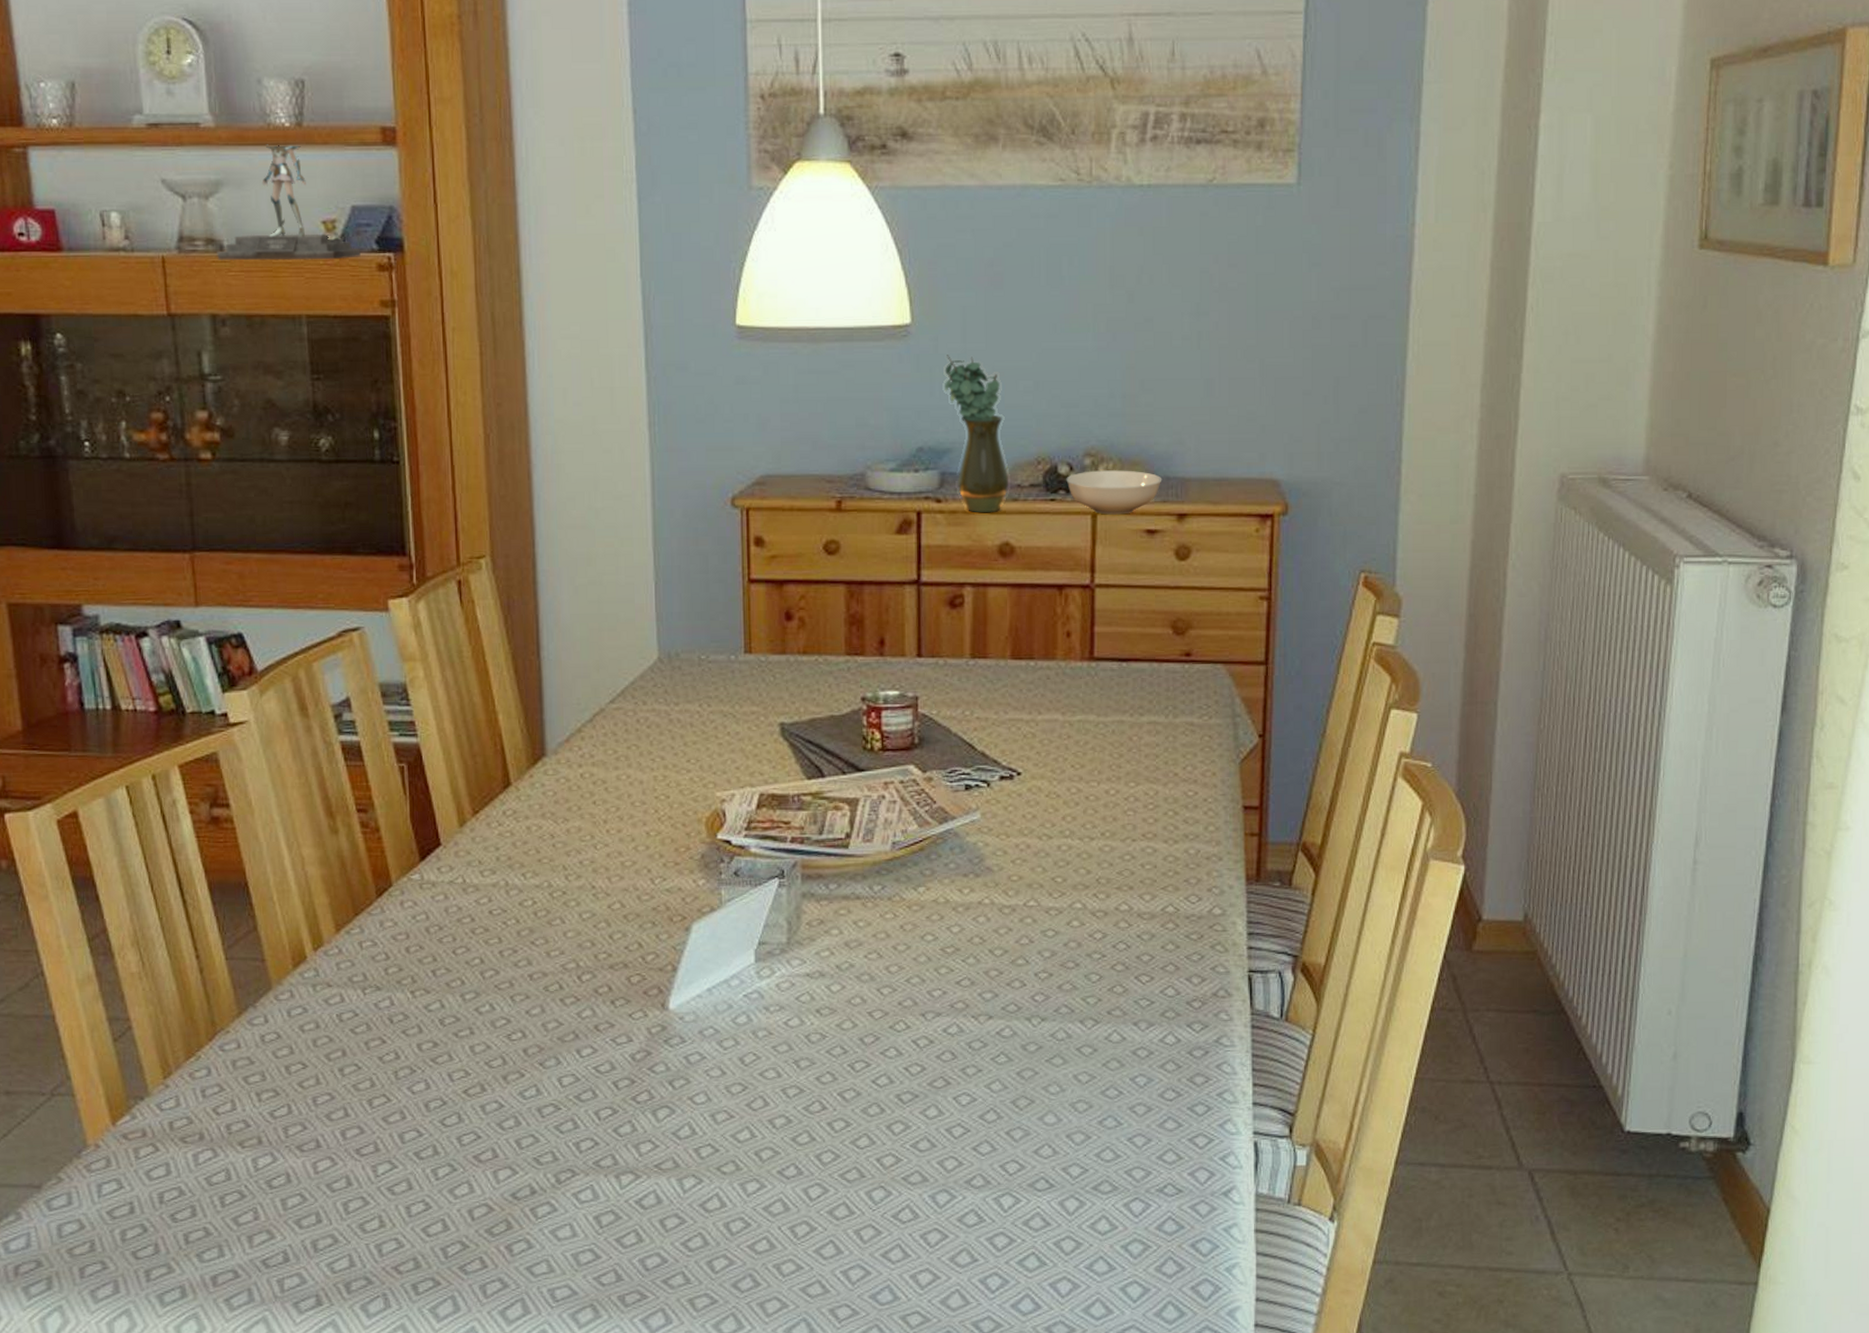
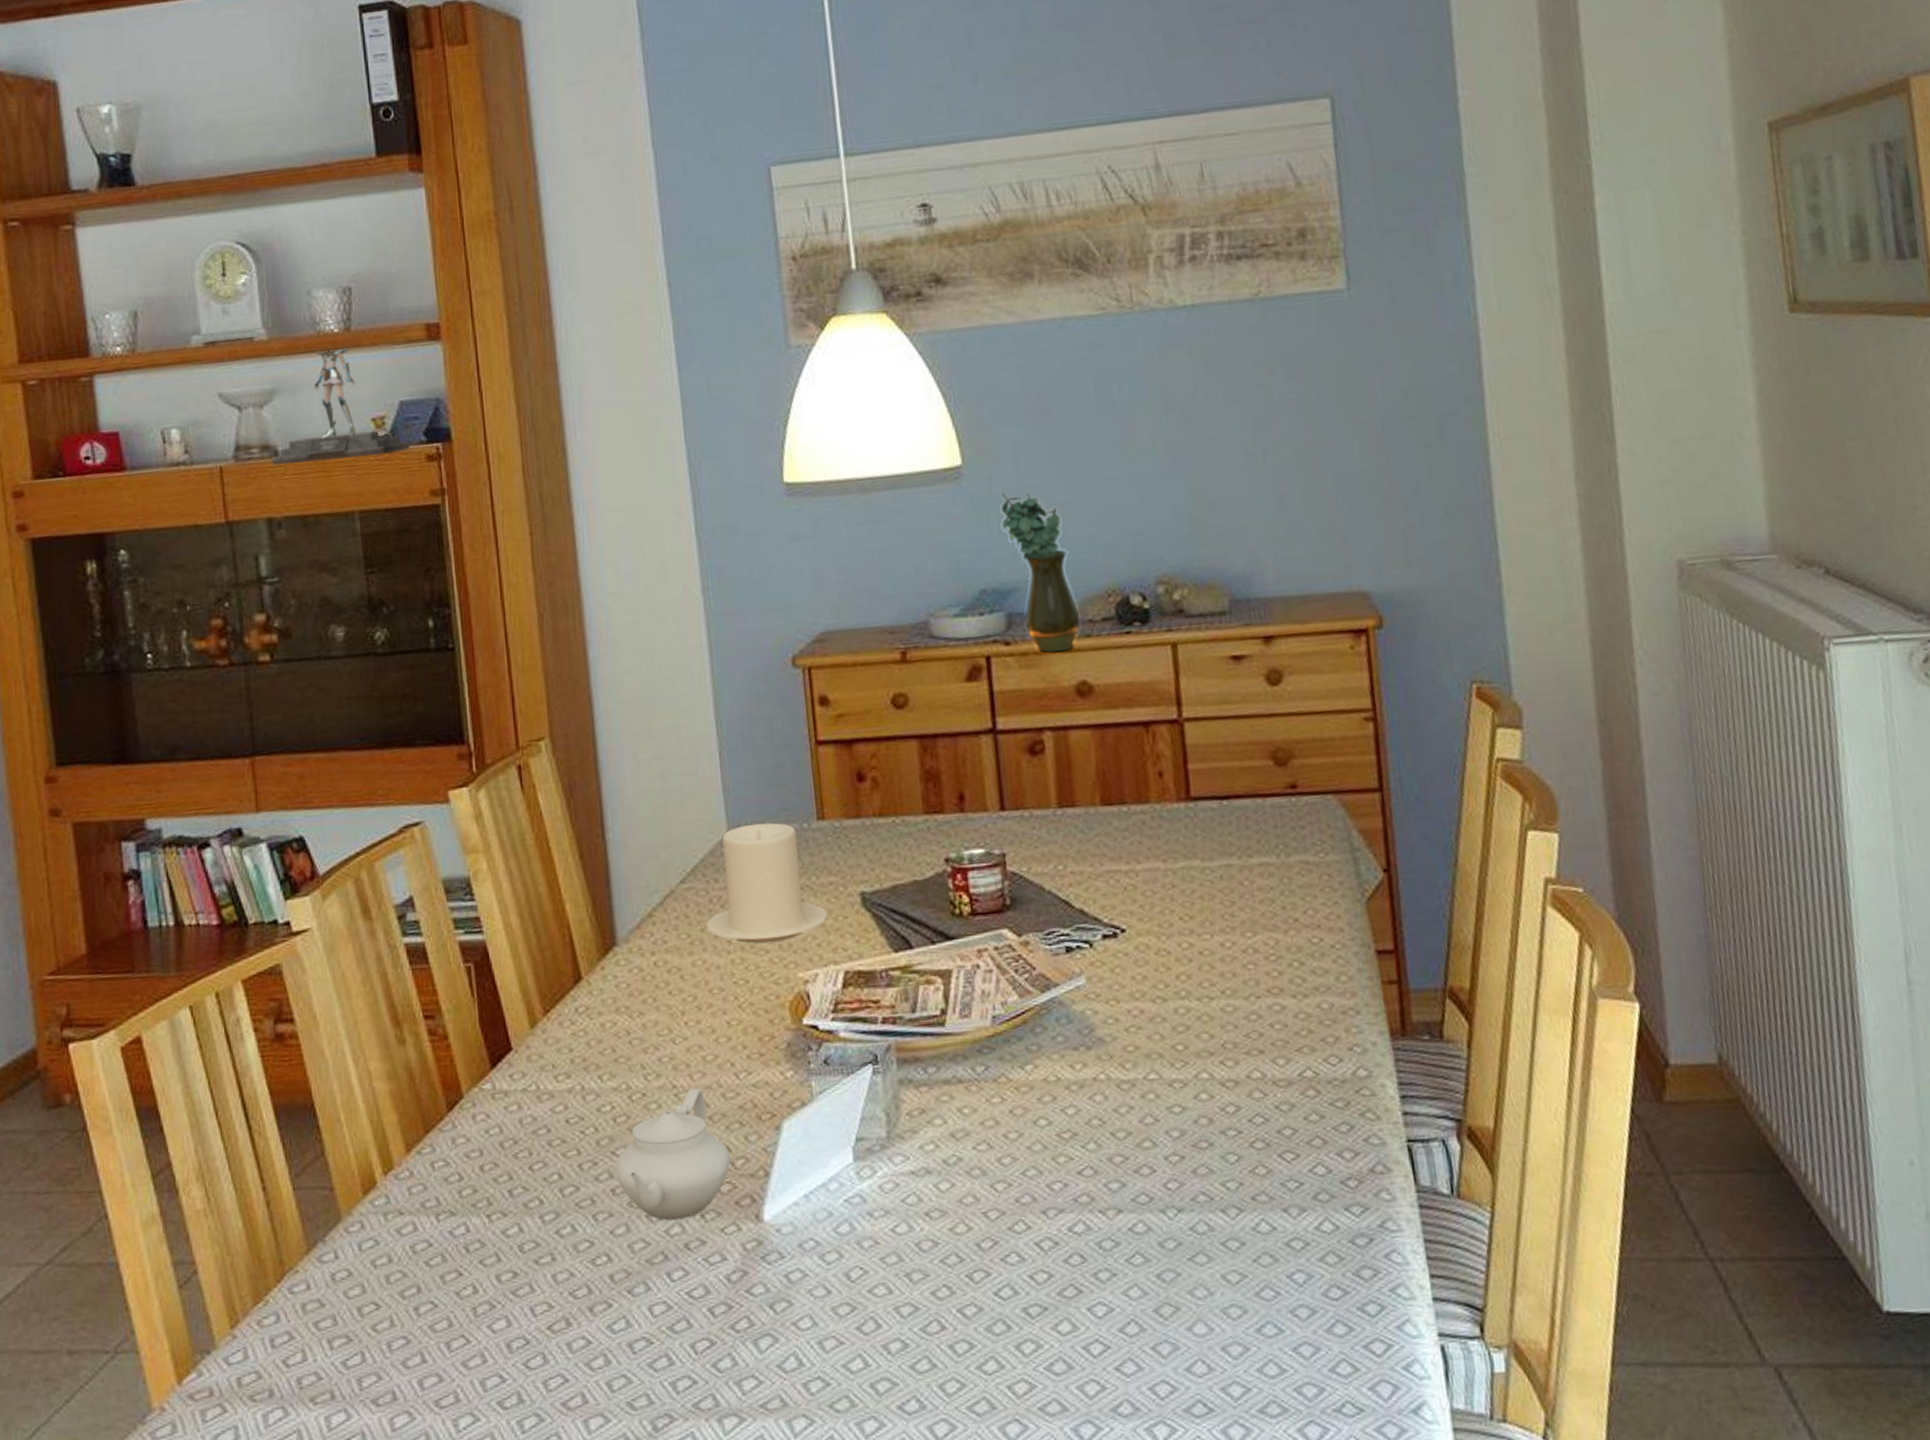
teapot: none [533,890,642,1004] -> present [615,1088,731,1220]
candle: none [632,652,748,764] -> present [706,823,828,944]
bowl: present [1066,470,1162,515] -> none [1140,595,1243,644]

